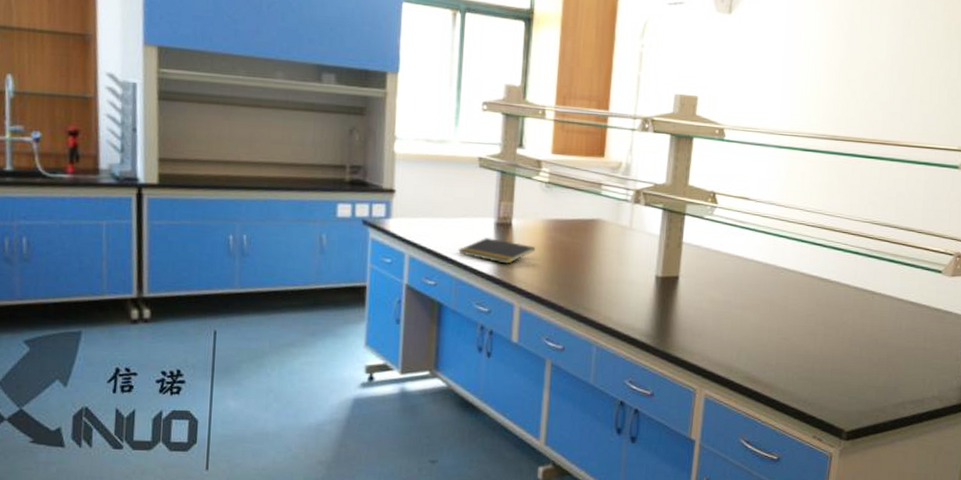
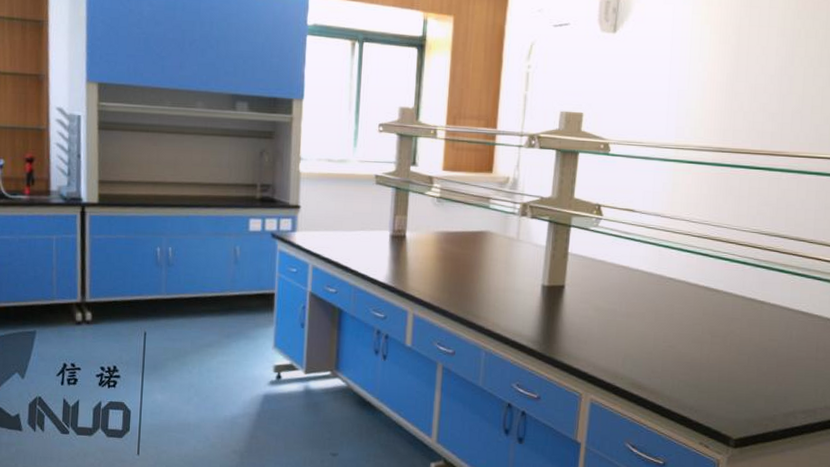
notepad: present [458,237,535,264] -> none [357,248,427,273]

